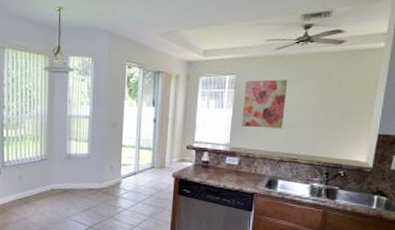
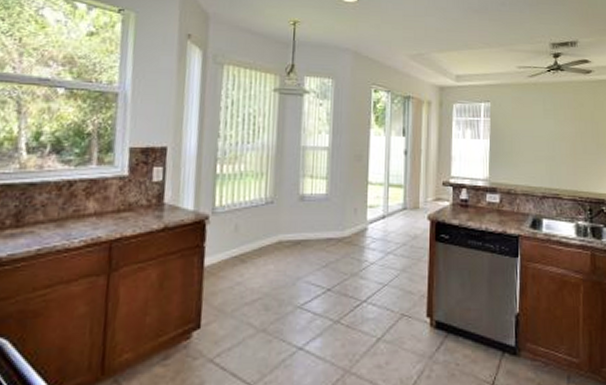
wall art: present [241,79,288,129] -> none [499,108,543,161]

